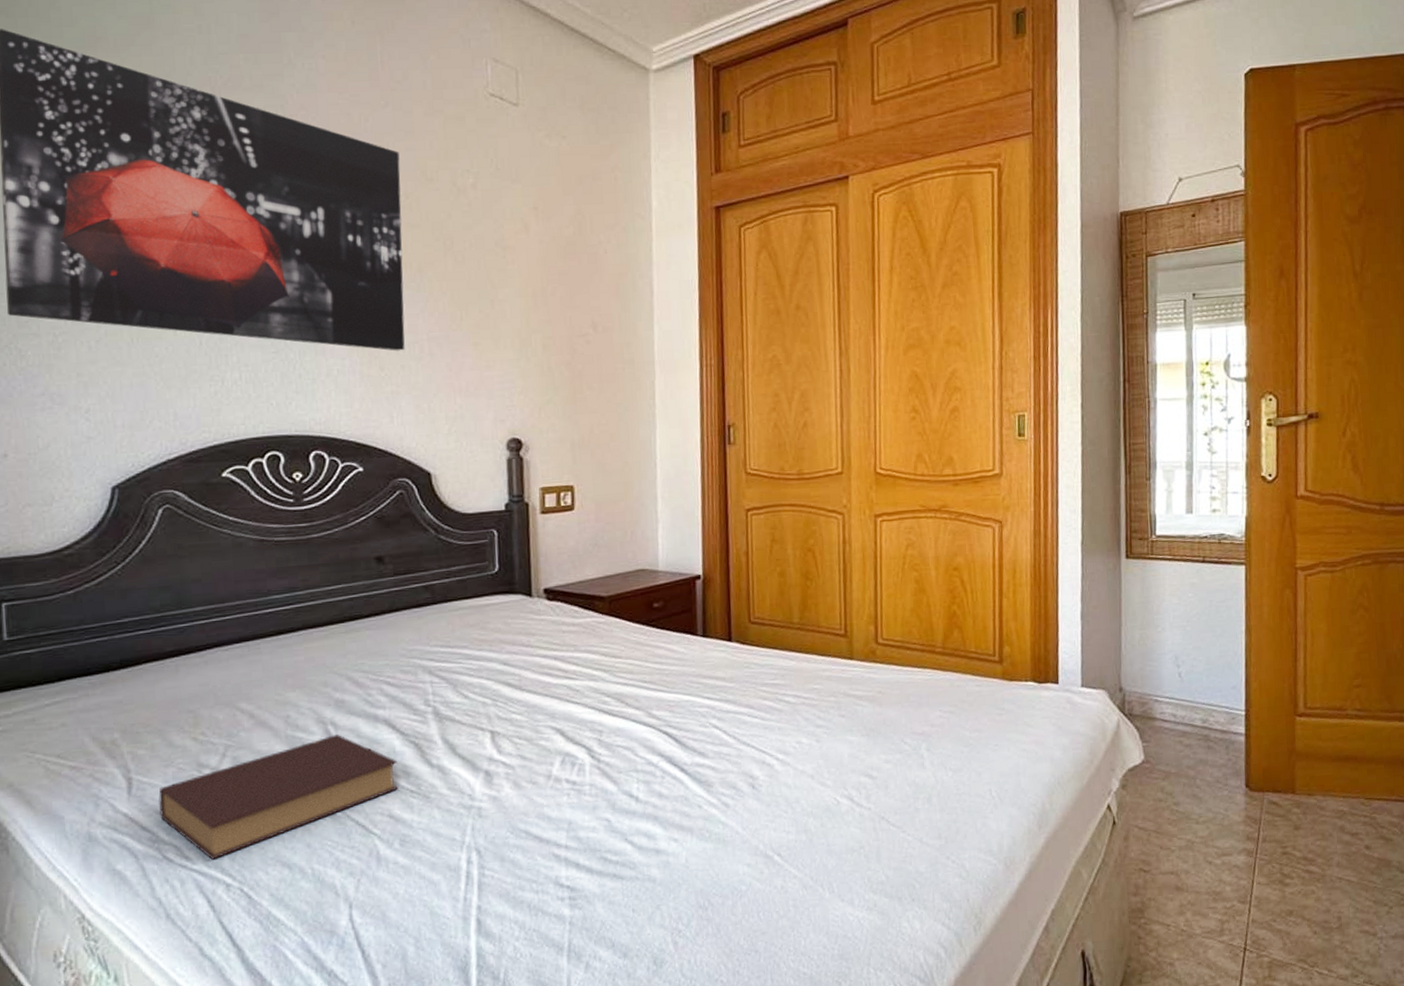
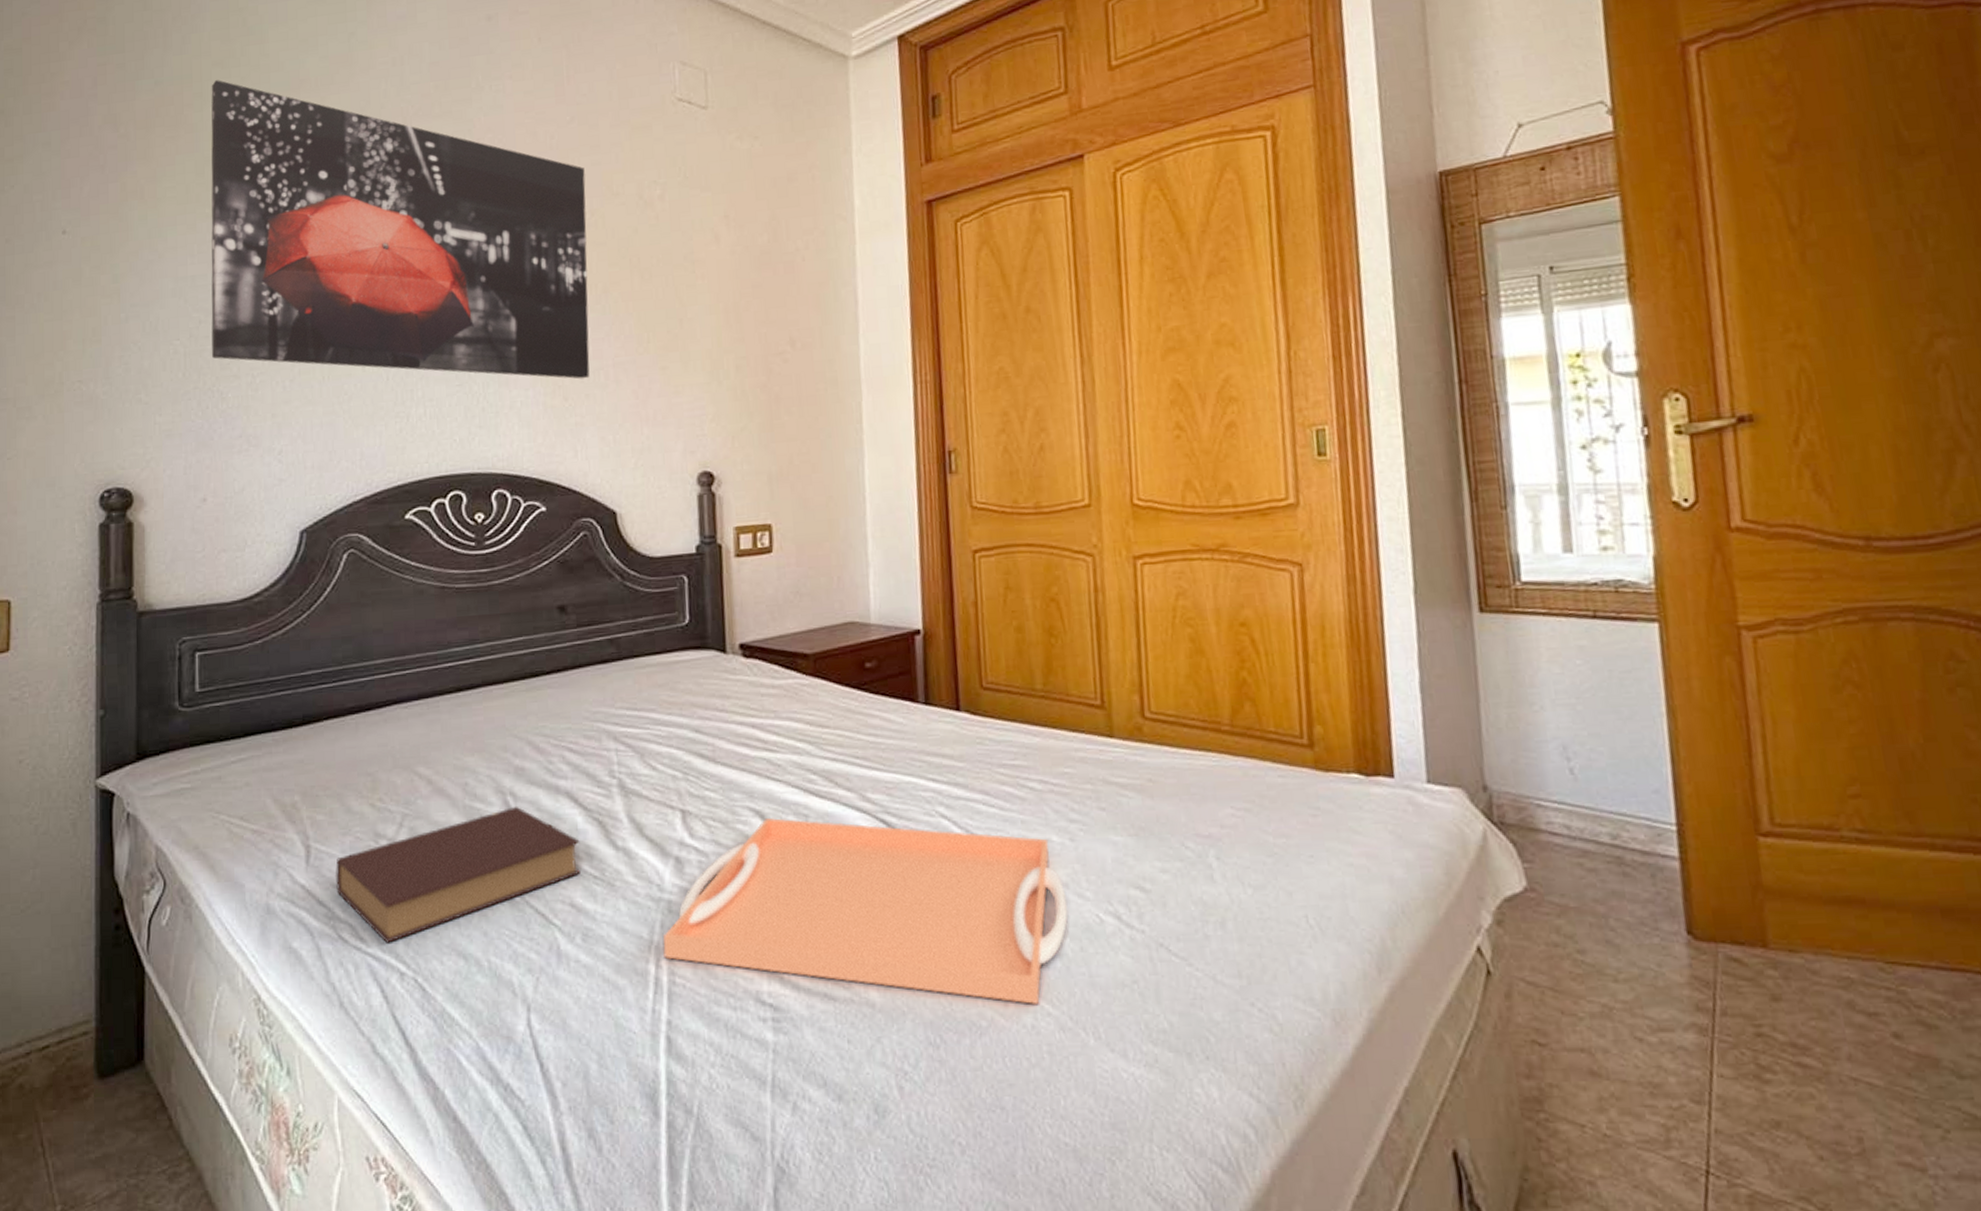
serving tray: none [474,734,813,870] -> present [663,818,1068,1004]

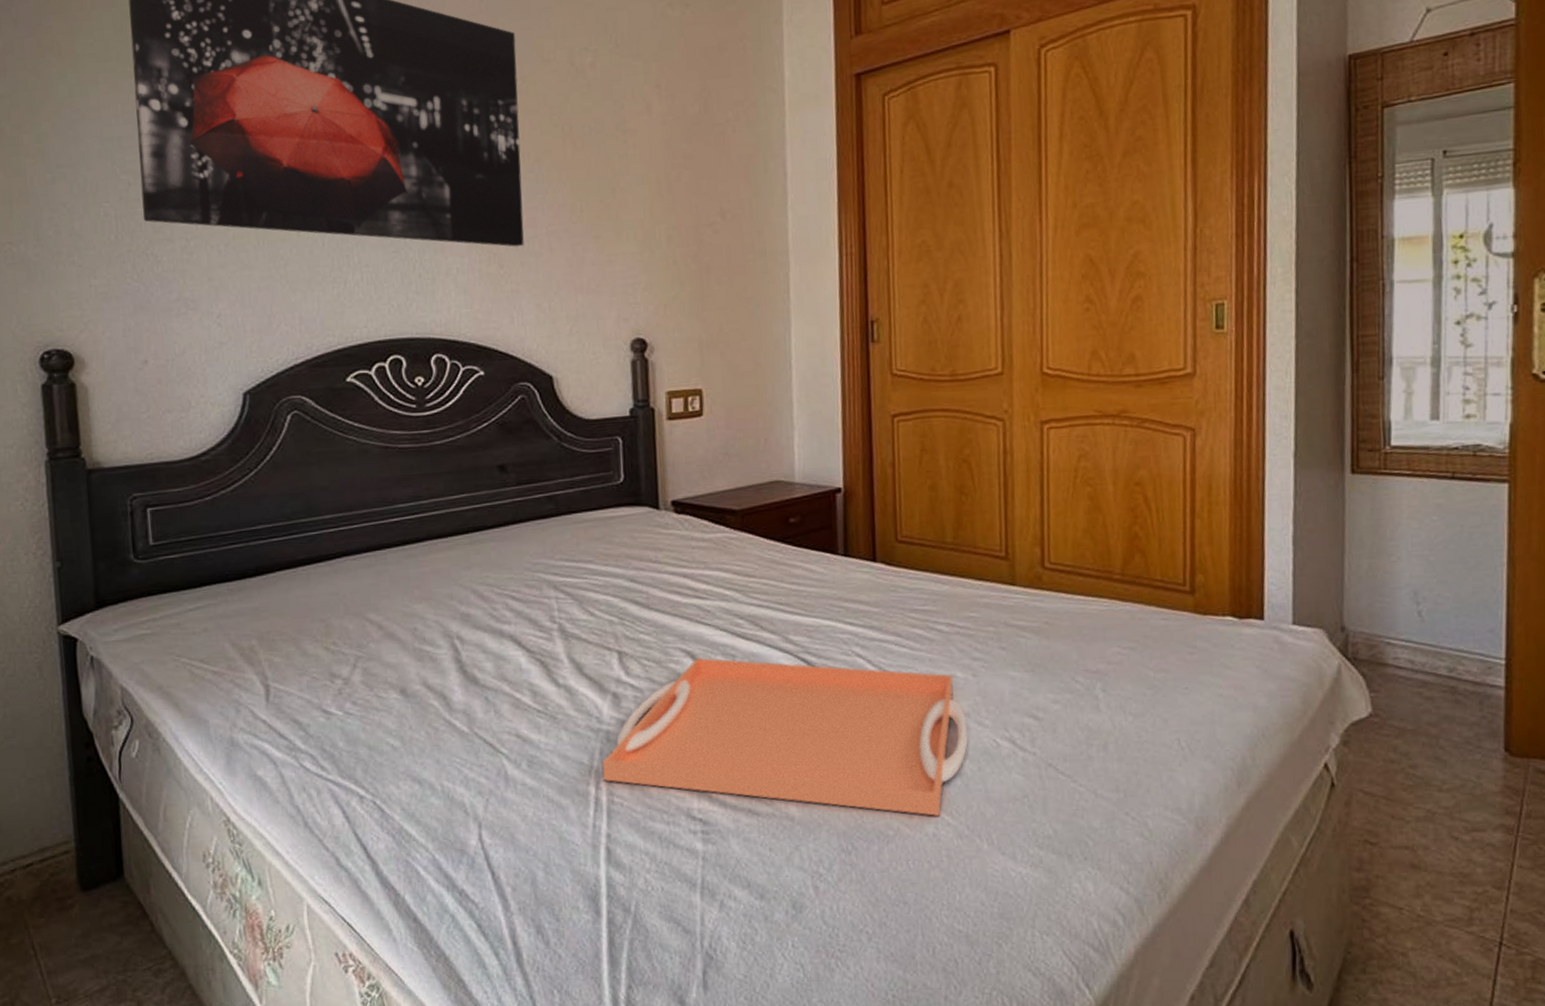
book: present [335,806,580,943] -> none [294,648,525,771]

